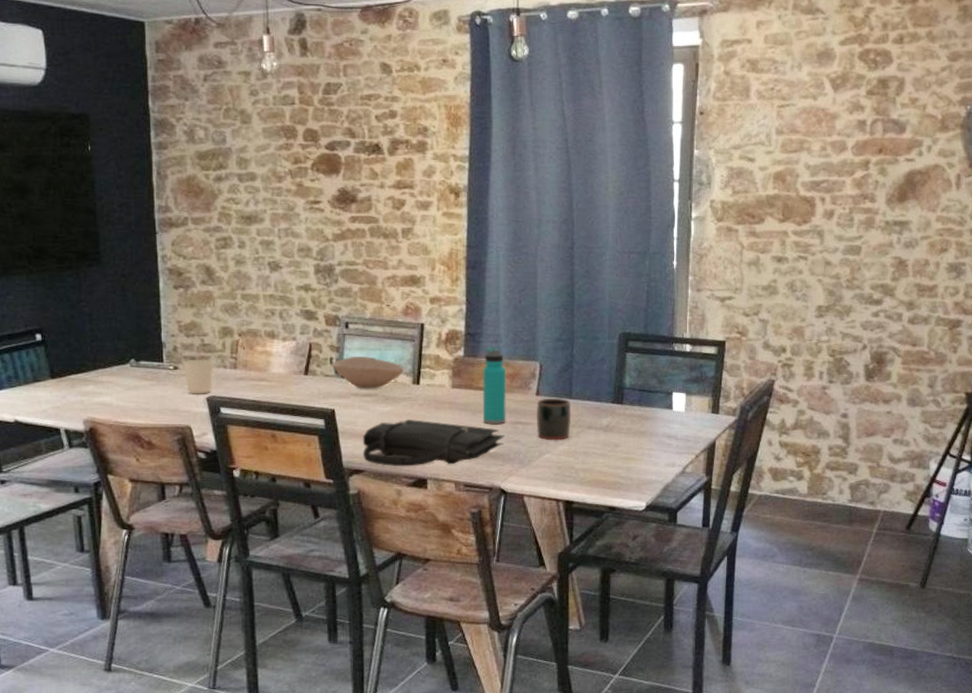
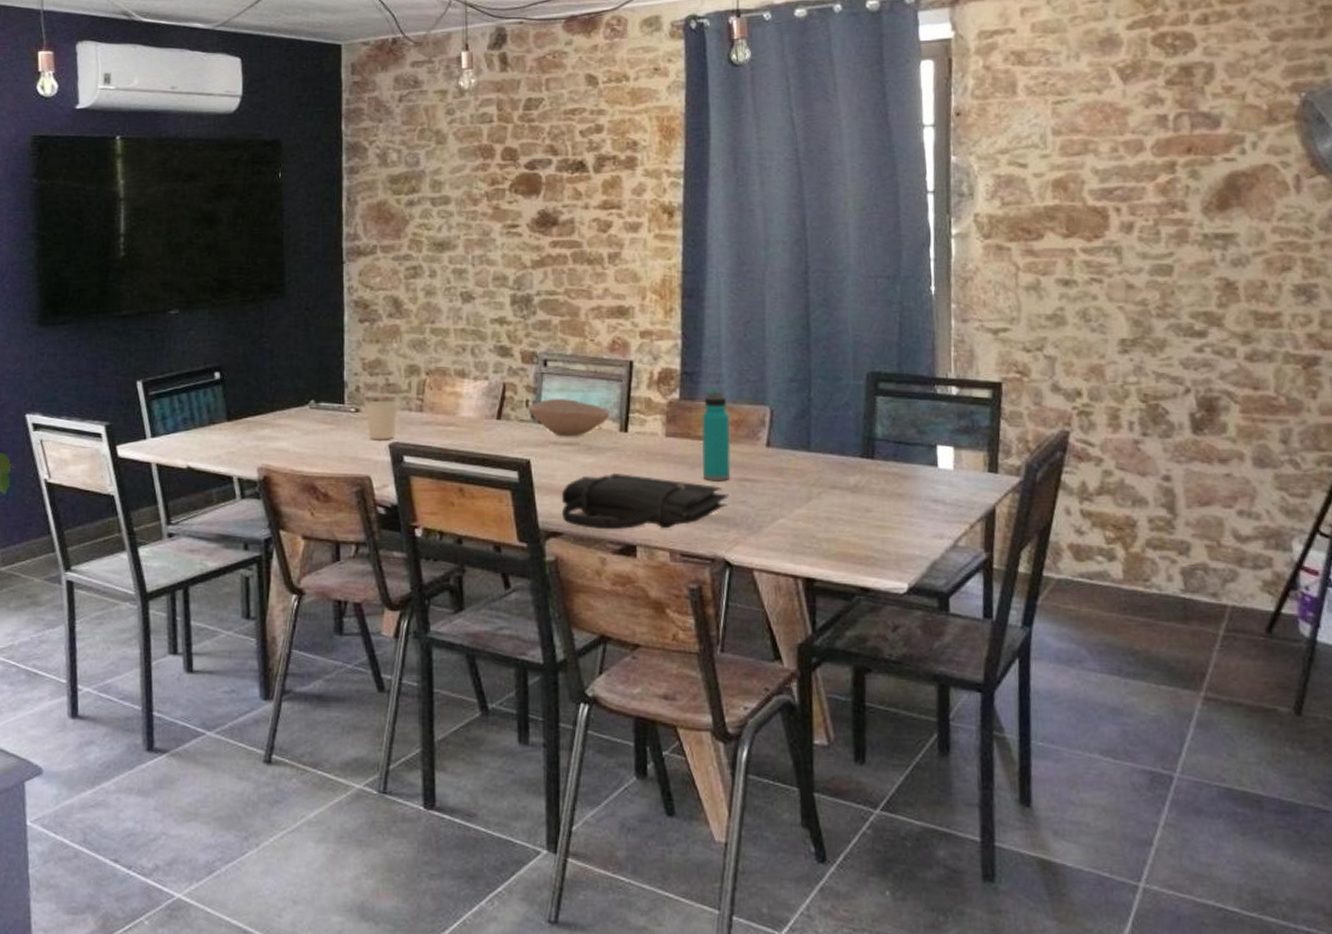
mug: present [536,397,571,441] -> none [766,450,810,502]

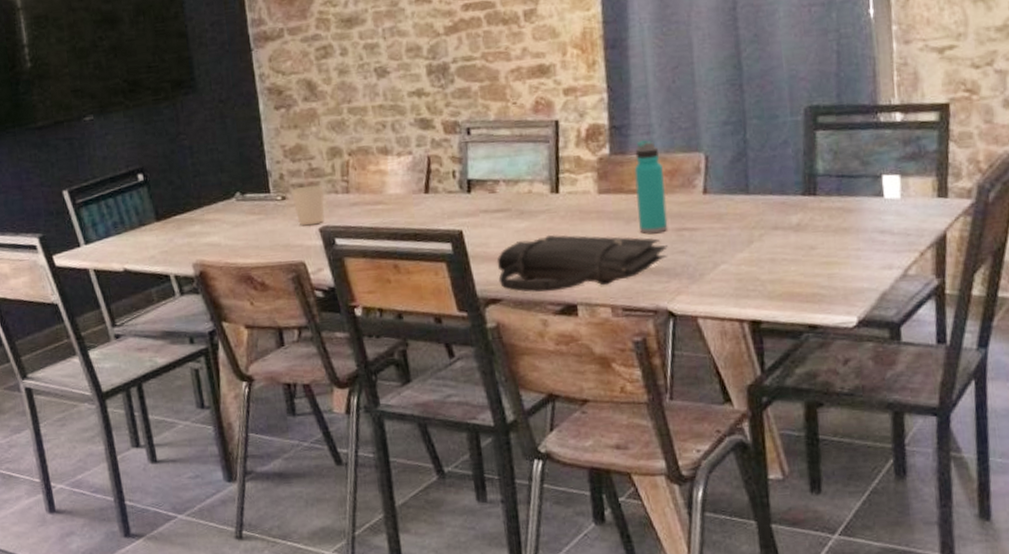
bowl: present [527,398,610,437] -> none [454,165,540,204]

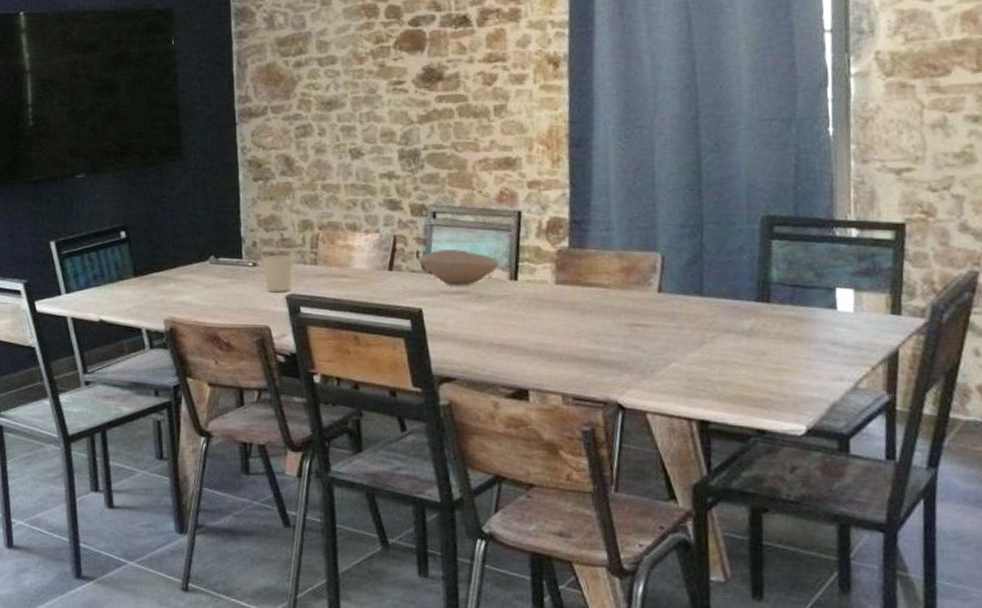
bowl: none [454,165,540,204] -> present [418,248,499,286]
handbag: present [496,234,669,292] -> none [453,319,622,375]
water bottle: present [634,140,668,234] -> none [591,236,622,326]

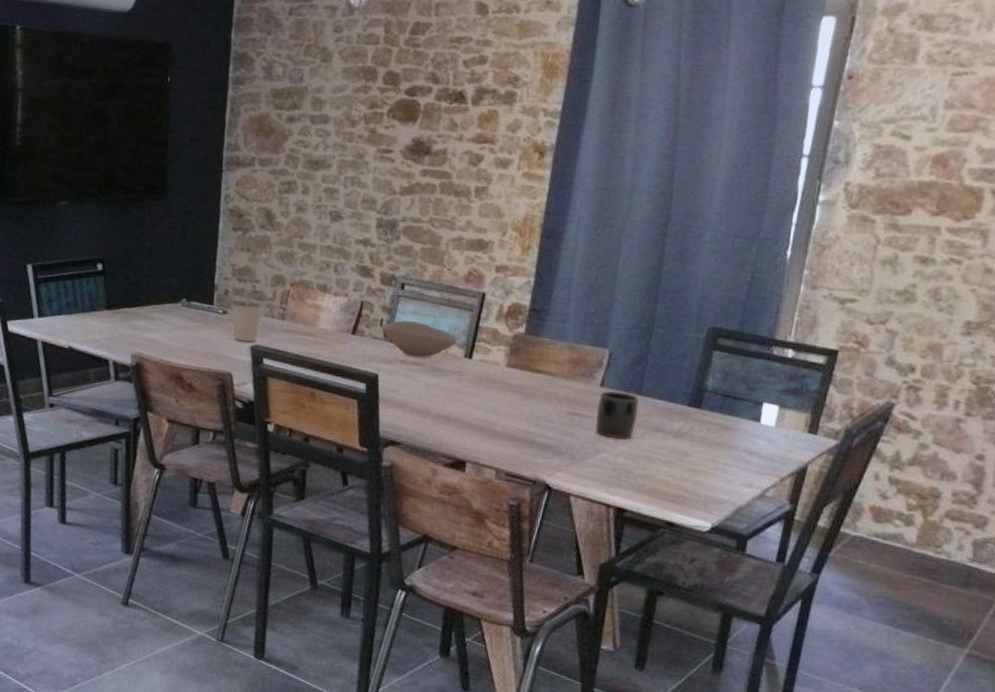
mug: none [658,295,703,347] -> present [594,391,639,440]

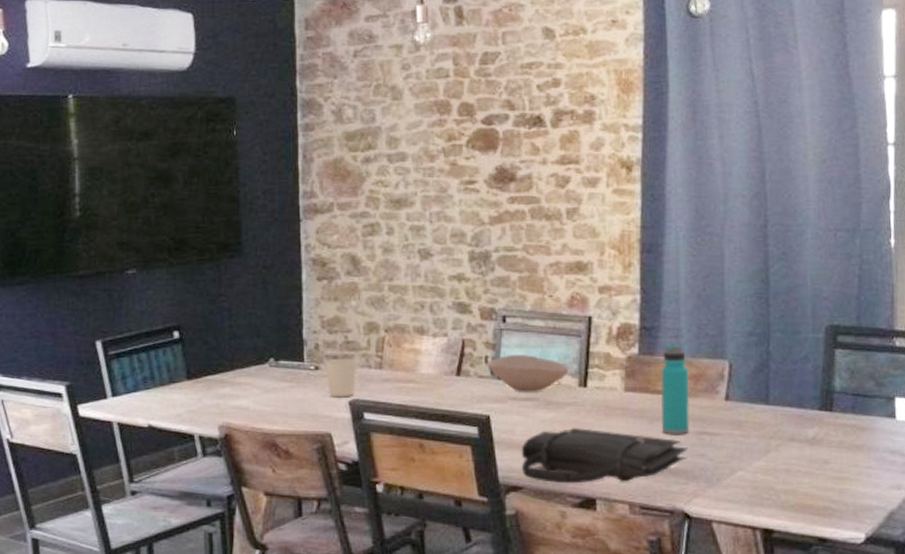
handbag: none [401,394,559,450] -> present [521,427,689,484]
water bottle: none [536,326,570,413] -> present [660,343,690,434]
mug: present [594,391,639,440] -> none [725,403,769,455]

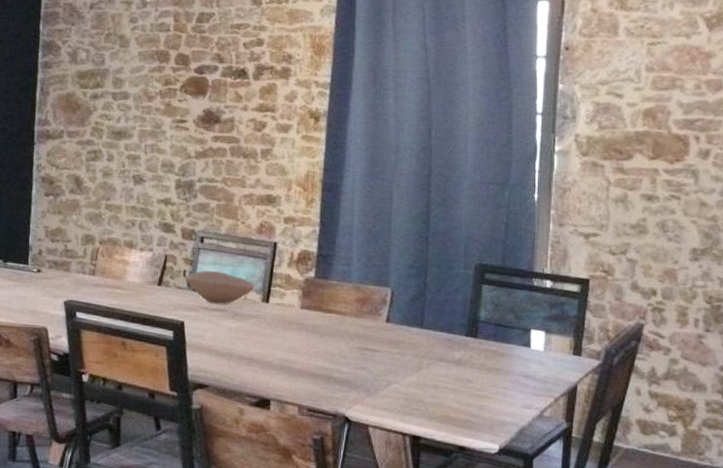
dixie cup: present [325,358,356,398] -> none [46,263,73,298]
handbag: present [521,427,689,484] -> none [208,336,353,387]
water bottle: present [660,343,690,434] -> none [331,270,356,349]

